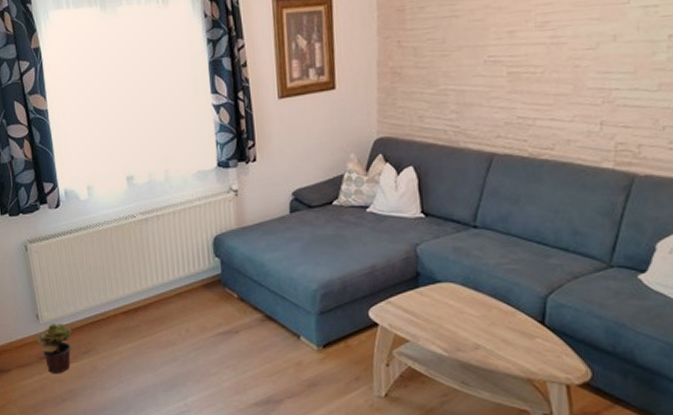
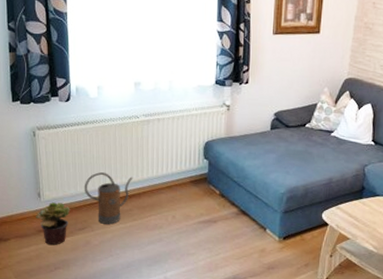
watering can: none [83,284,137,345] -> present [84,172,133,224]

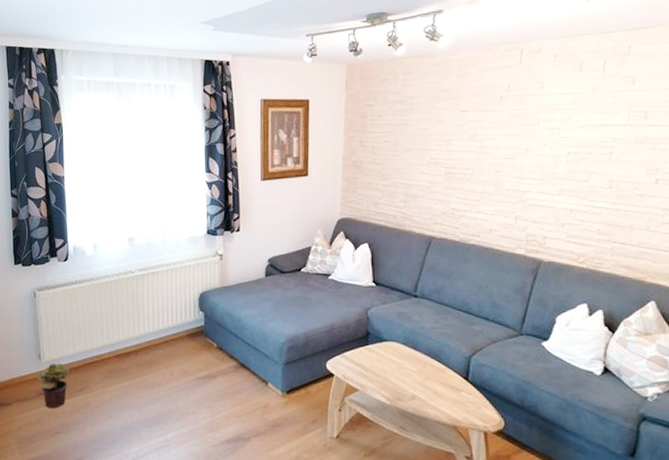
watering can: present [84,172,133,224] -> none [82,330,130,384]

